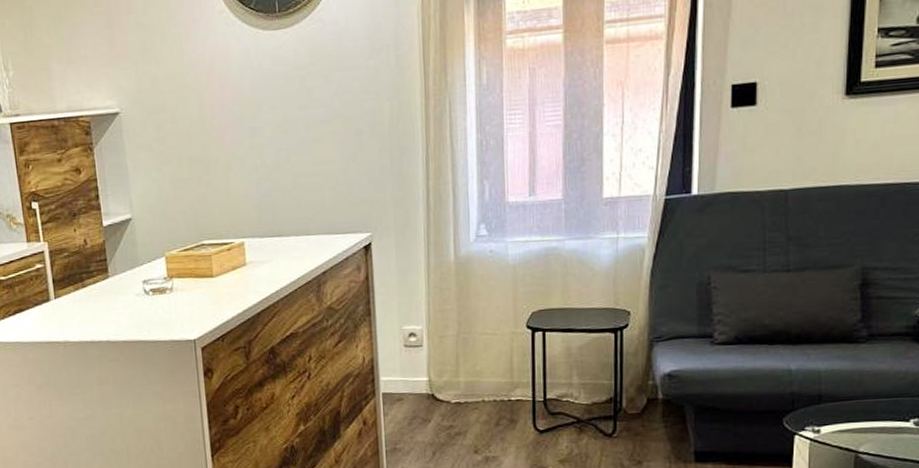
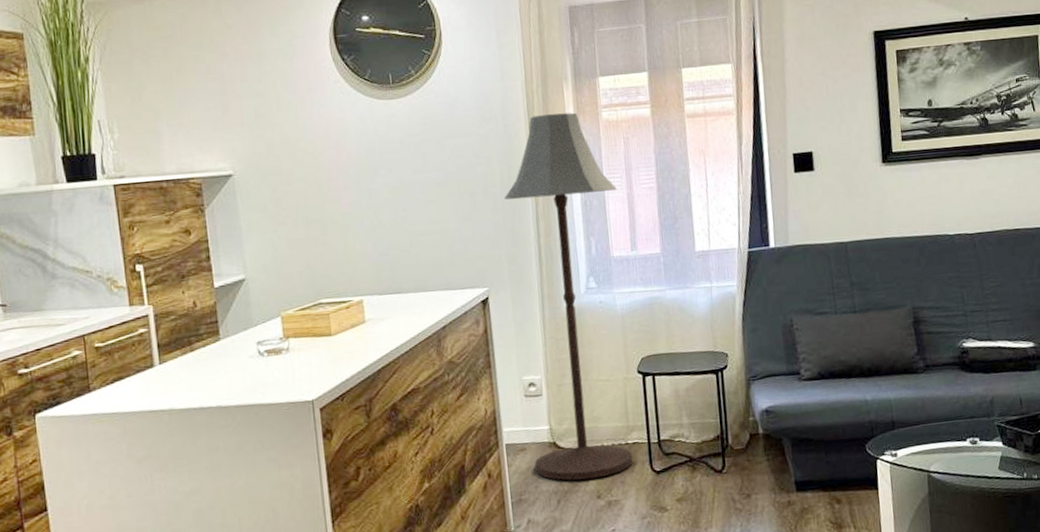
floor lamp: none [393,40,518,434] -> present [504,112,633,481]

